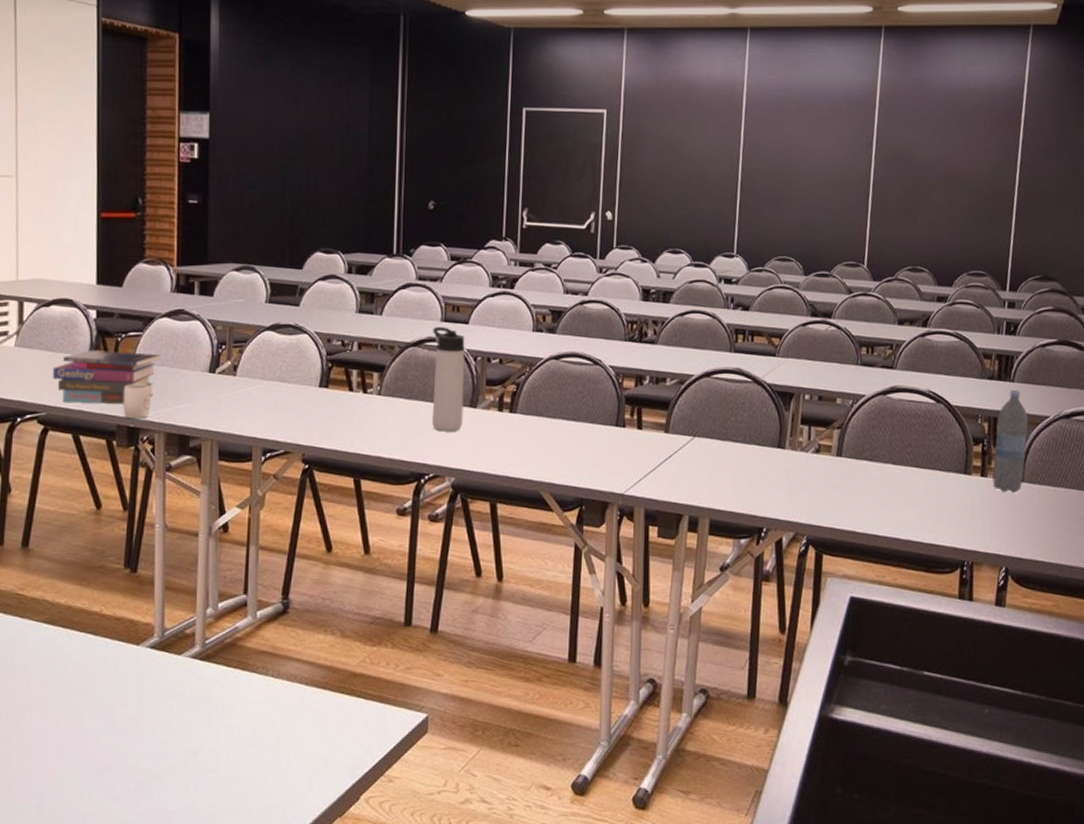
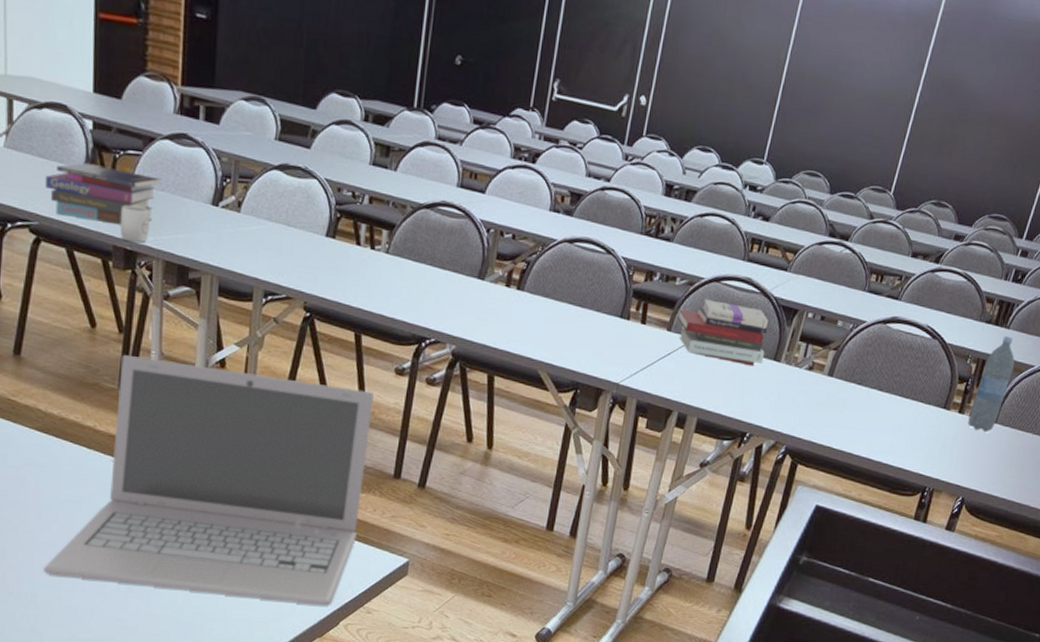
laptop: none [51,531,377,781] -> present [44,354,374,606]
thermos bottle: present [432,327,465,432] -> none [438,191,480,301]
books: none [673,395,768,458] -> present [678,299,768,367]

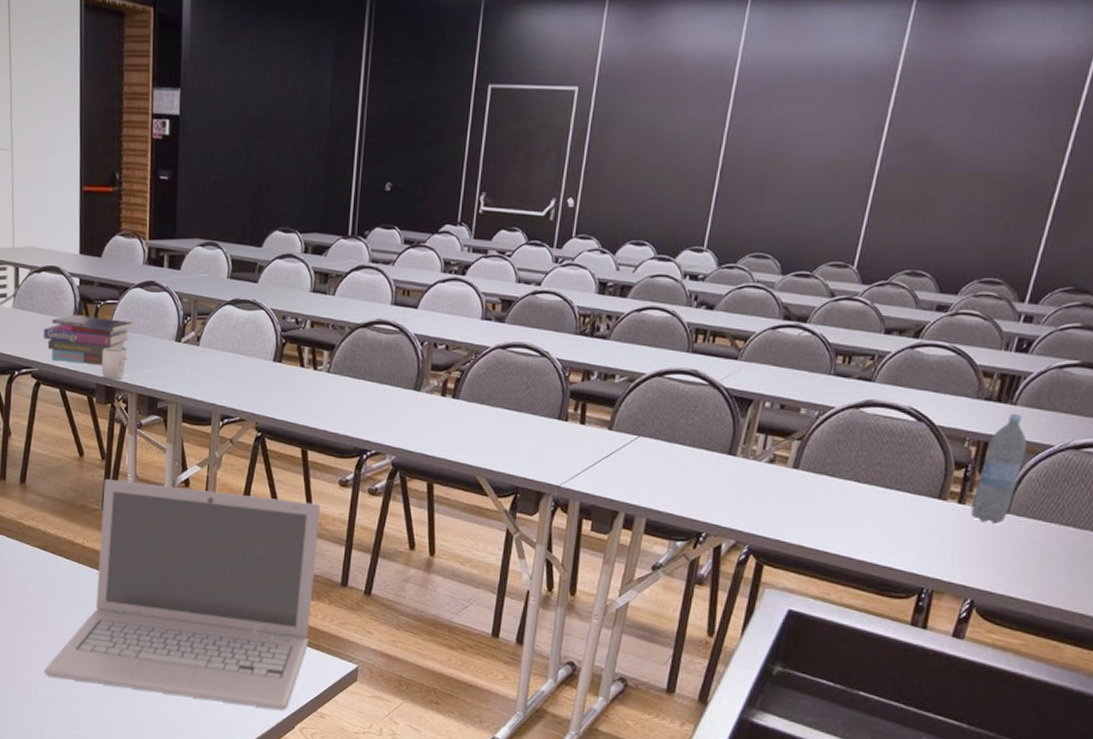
books: present [678,299,768,367] -> none [619,395,720,462]

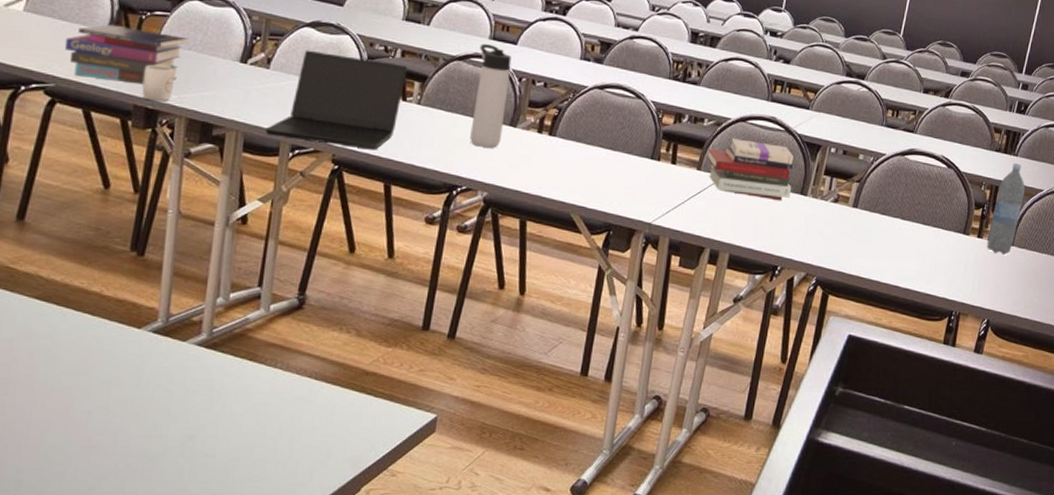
laptop: present [44,478,320,710] -> none [32,214,403,472]
laptop: none [199,326,317,418] -> present [265,50,408,150]
thermos bottle: none [377,310,413,412] -> present [470,44,512,148]
books: none [619,395,720,462] -> present [707,138,794,201]

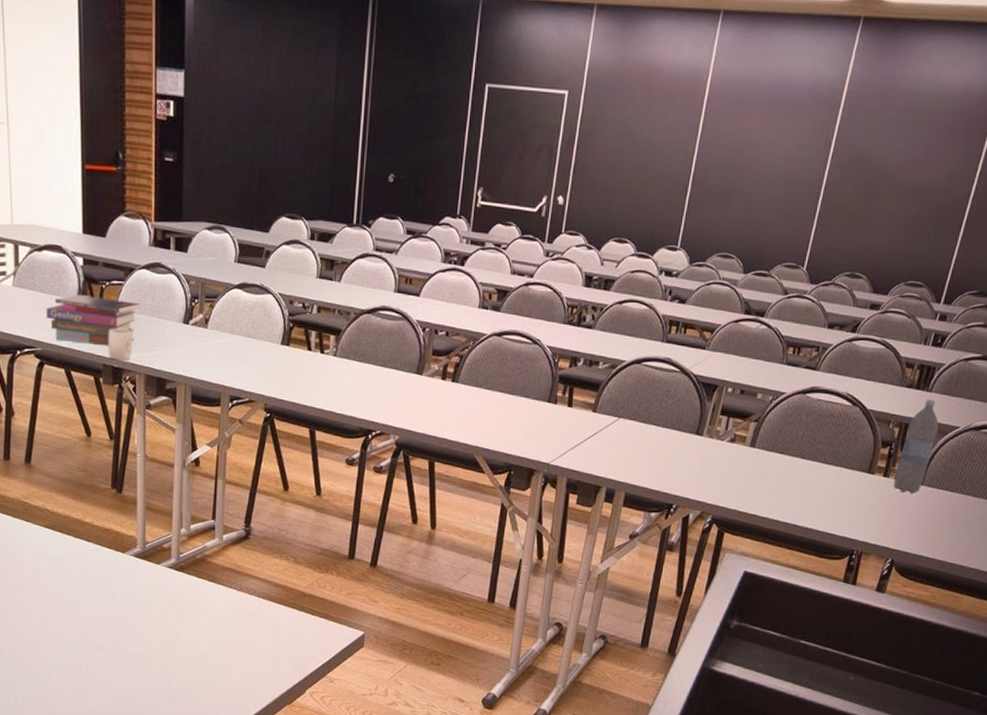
laptop: present [265,50,408,150] -> none [208,309,324,399]
thermos bottle: present [470,44,512,148] -> none [381,297,415,395]
books: present [707,138,794,201] -> none [602,380,689,442]

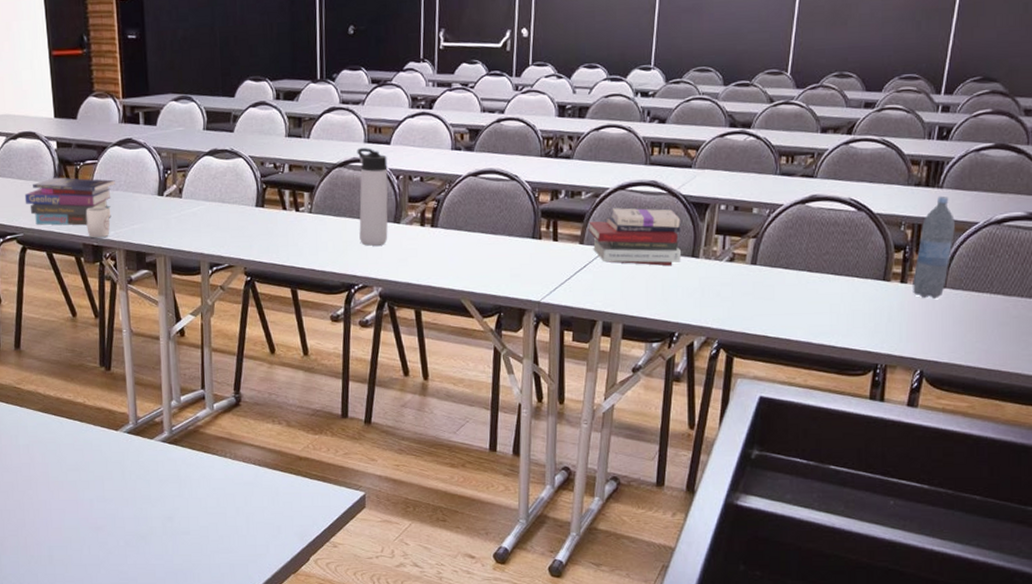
thermos bottle: none [381,297,415,395] -> present [357,148,388,246]
books: none [602,380,689,442] -> present [588,208,682,267]

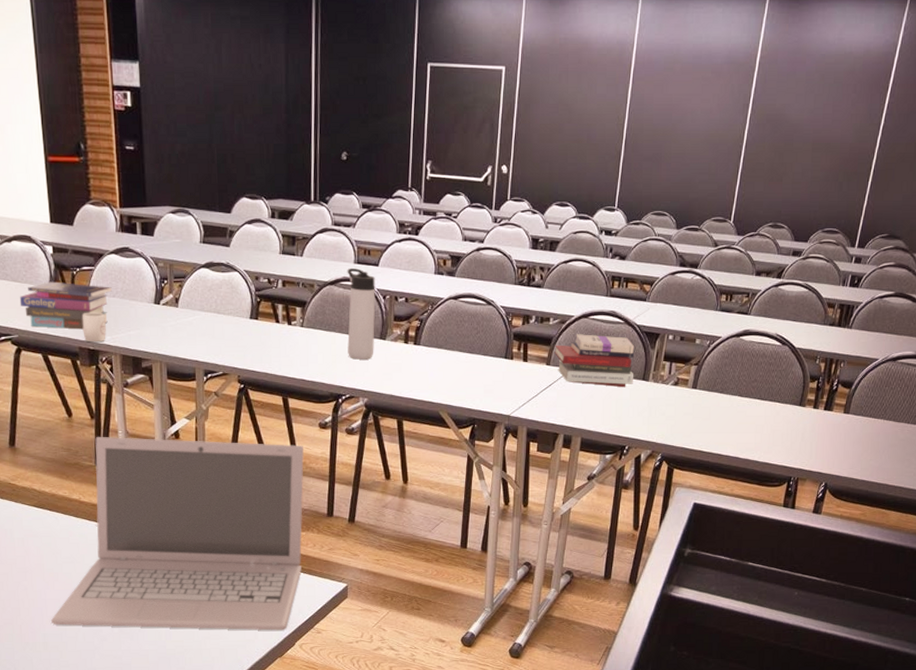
laptop: none [56,336,316,544] -> present [51,436,304,631]
water bottle: present [913,196,955,299] -> none [823,335,860,423]

